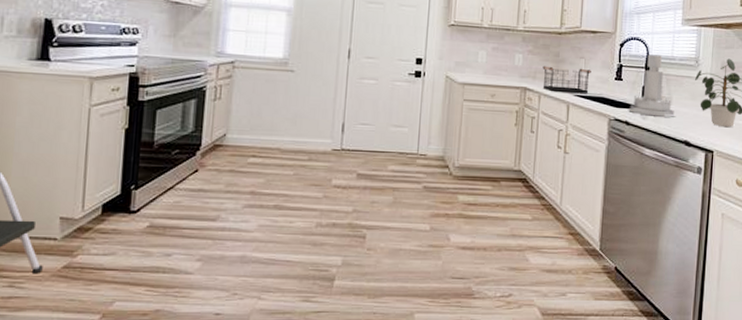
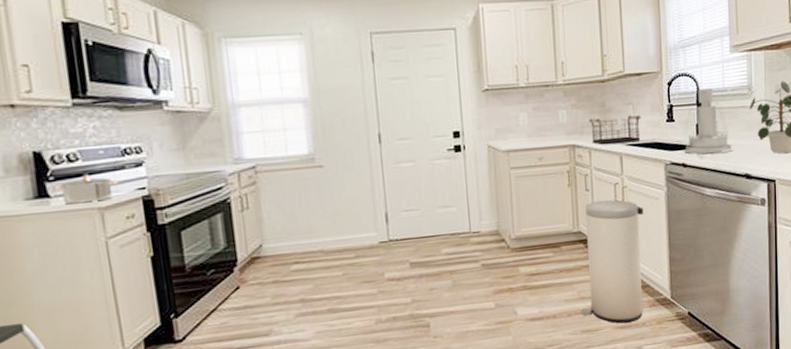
cooking pot: none [54,45,114,72] -> present [52,173,120,205]
pedal bin: none [510,143,584,267] -> present [580,199,644,324]

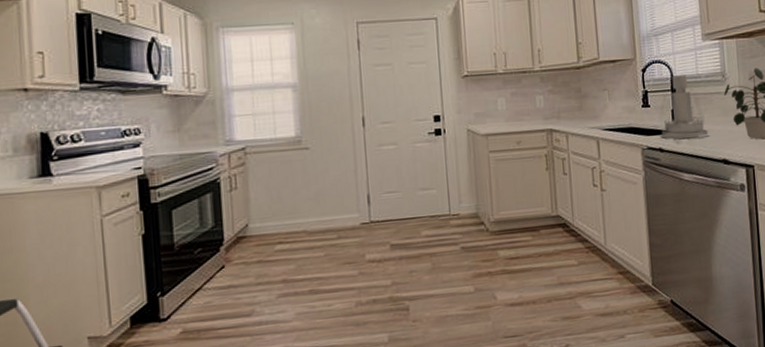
cooking pot: present [52,173,120,205] -> none [55,153,118,183]
pedal bin: present [580,199,644,324] -> none [560,183,624,311]
dish rack: present [589,115,641,145] -> none [565,100,617,130]

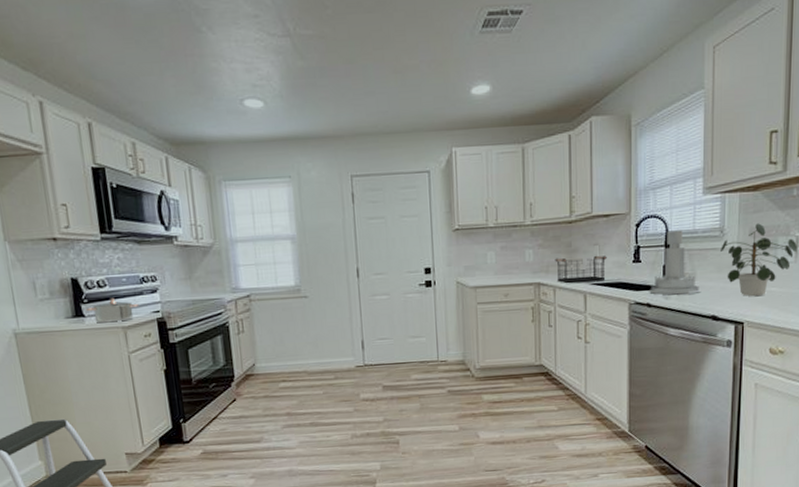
cooking pot: none [55,153,118,183] -> present [86,297,139,324]
dish rack: none [565,100,617,130] -> present [555,255,607,284]

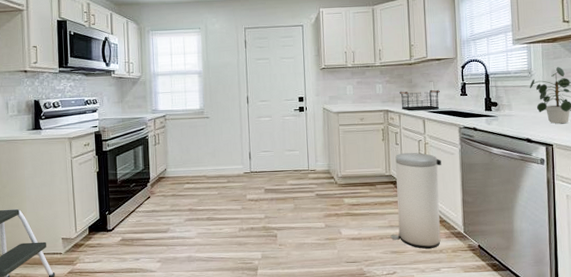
cooking pot: present [86,297,139,324] -> none [43,115,82,135]
pedal bin: none [539,336,605,452] -> present [390,152,442,249]
paper towel holder: present [649,230,700,295] -> none [475,71,516,122]

